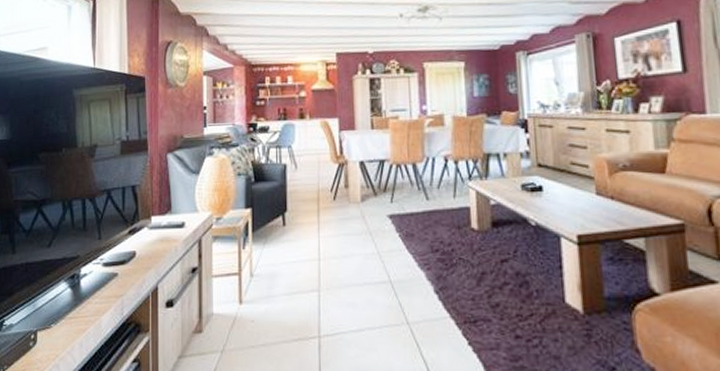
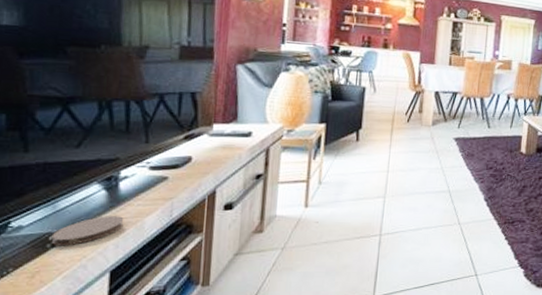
coaster: none [33,314,86,345] -> present [51,216,124,246]

